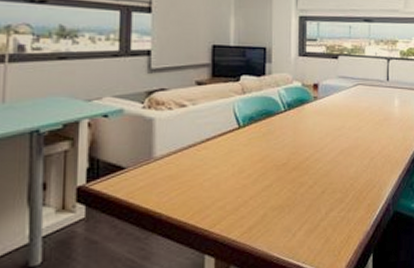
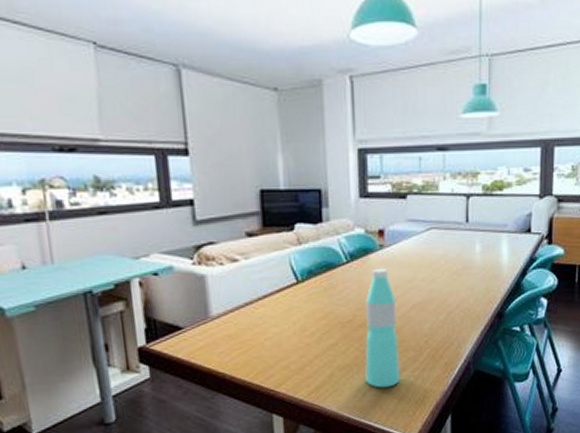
water bottle: none [296,117,327,228] -> present [365,268,399,388]

